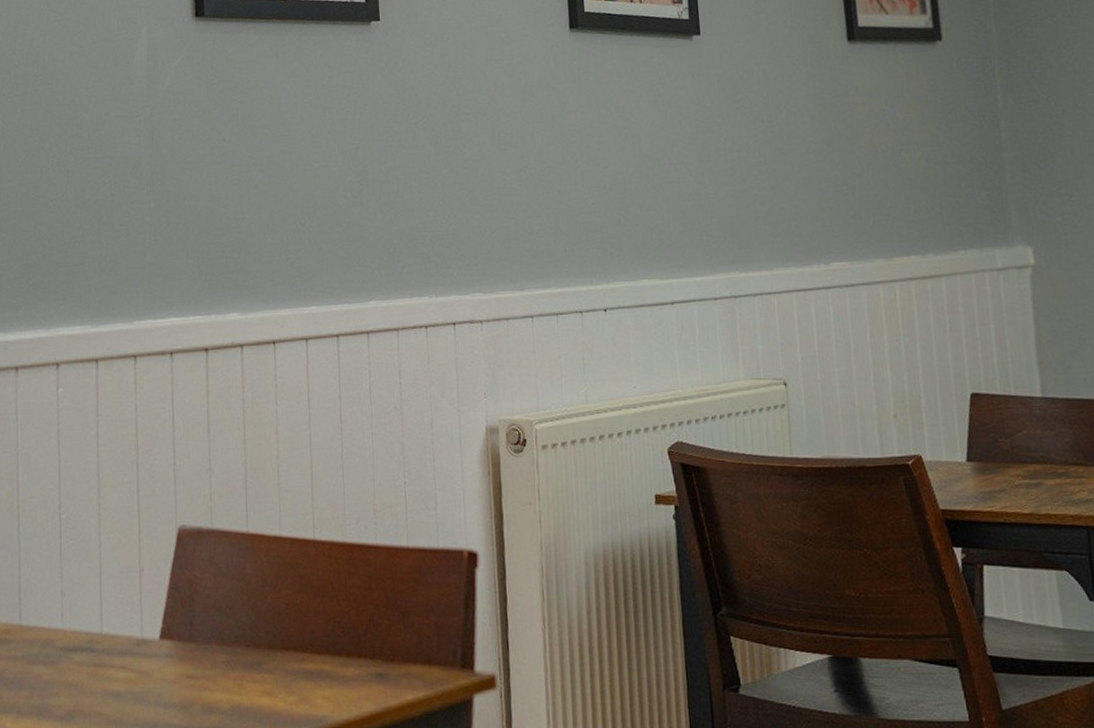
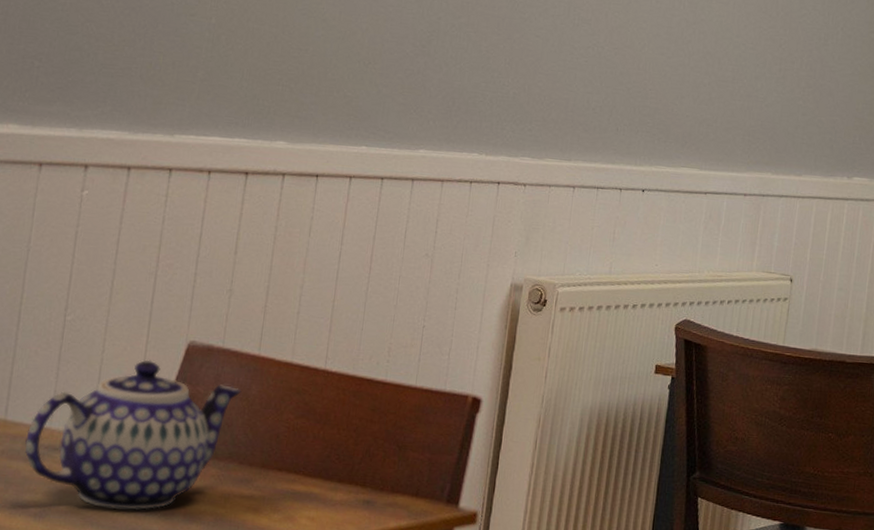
teapot: none [42,549,237,705] -> present [25,359,242,510]

